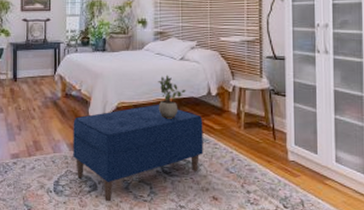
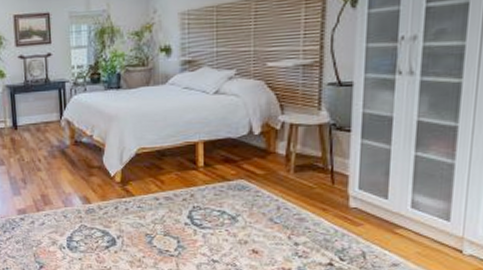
bench: present [73,104,203,202] -> none [85,147,242,258]
potted plant: present [158,75,186,119] -> none [186,113,221,165]

